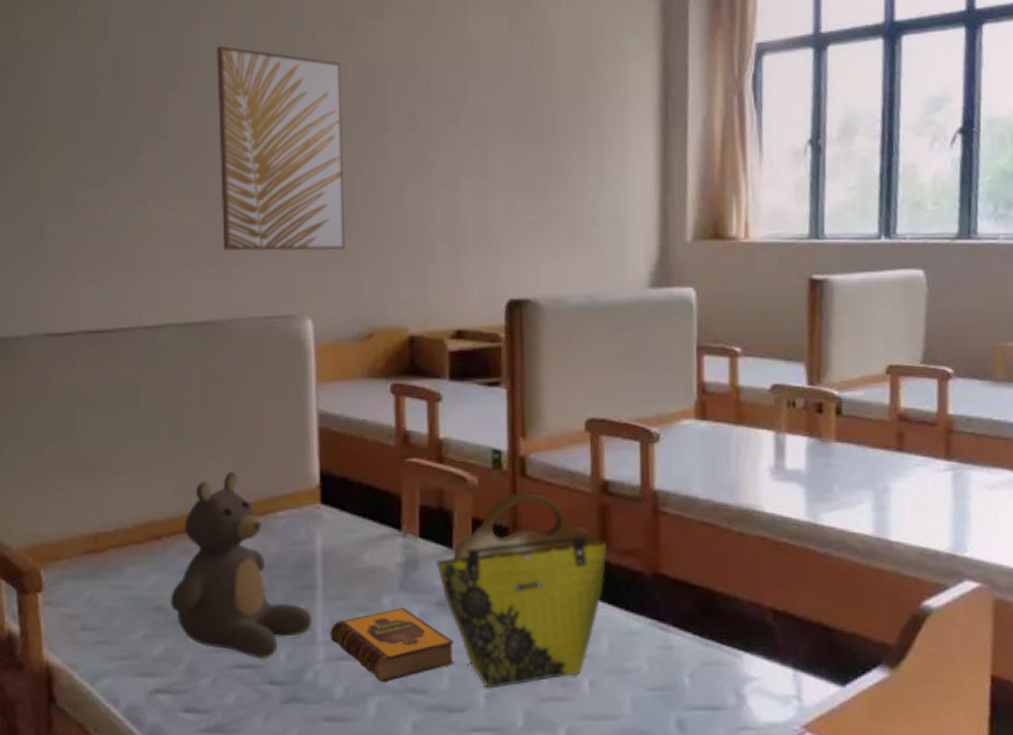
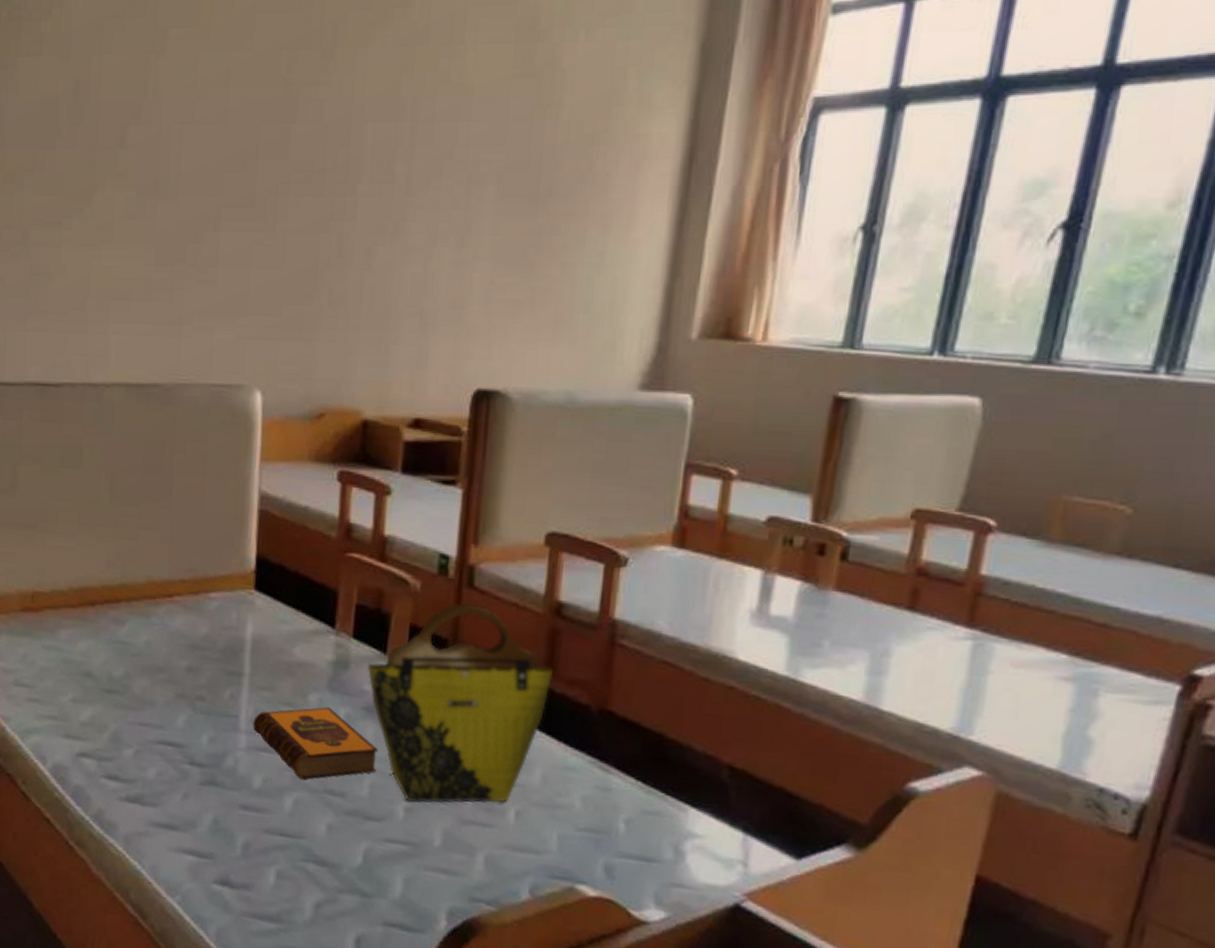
teddy bear: present [169,471,312,660] -> none [99,545,237,739]
wall art: present [217,45,346,252] -> none [174,72,317,318]

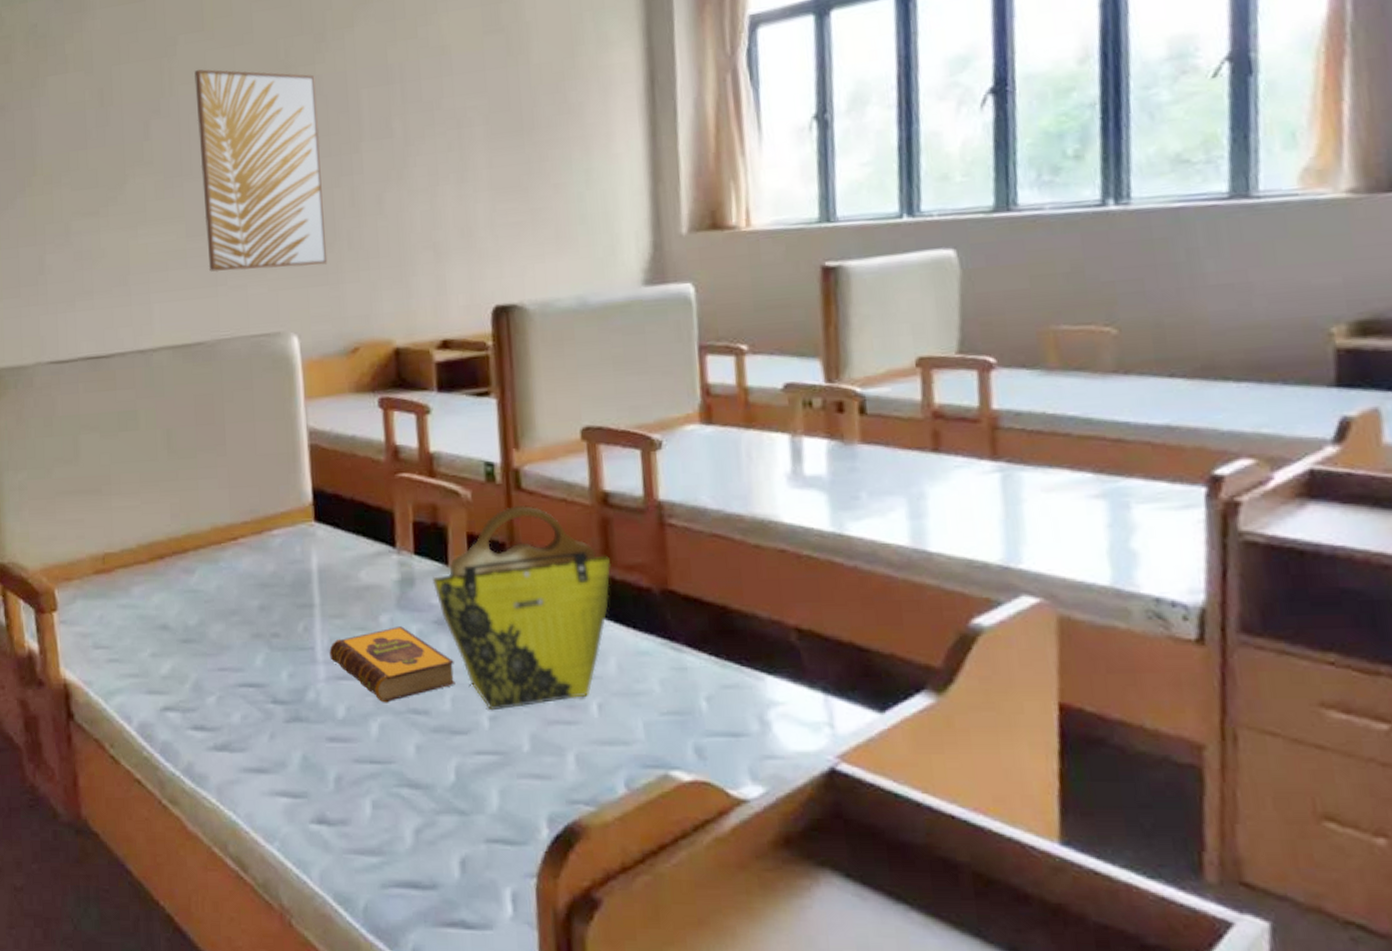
wall art: none [174,72,317,318] -> present [194,69,328,273]

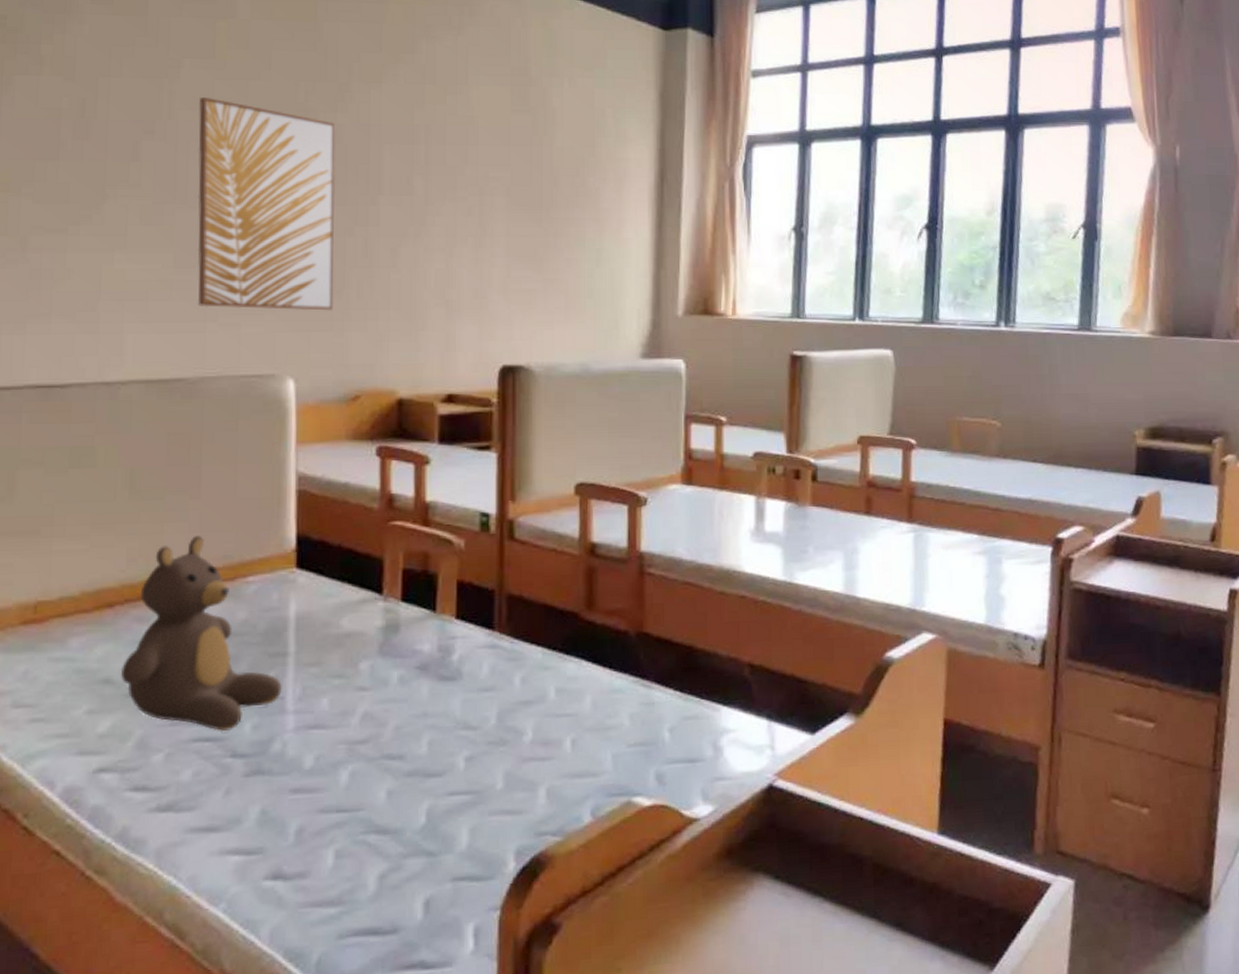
teddy bear: none [174,490,312,679] -> present [120,534,282,732]
hardback book: present [329,626,456,703] -> none [301,673,434,750]
tote bag: present [431,504,610,711] -> none [417,553,592,752]

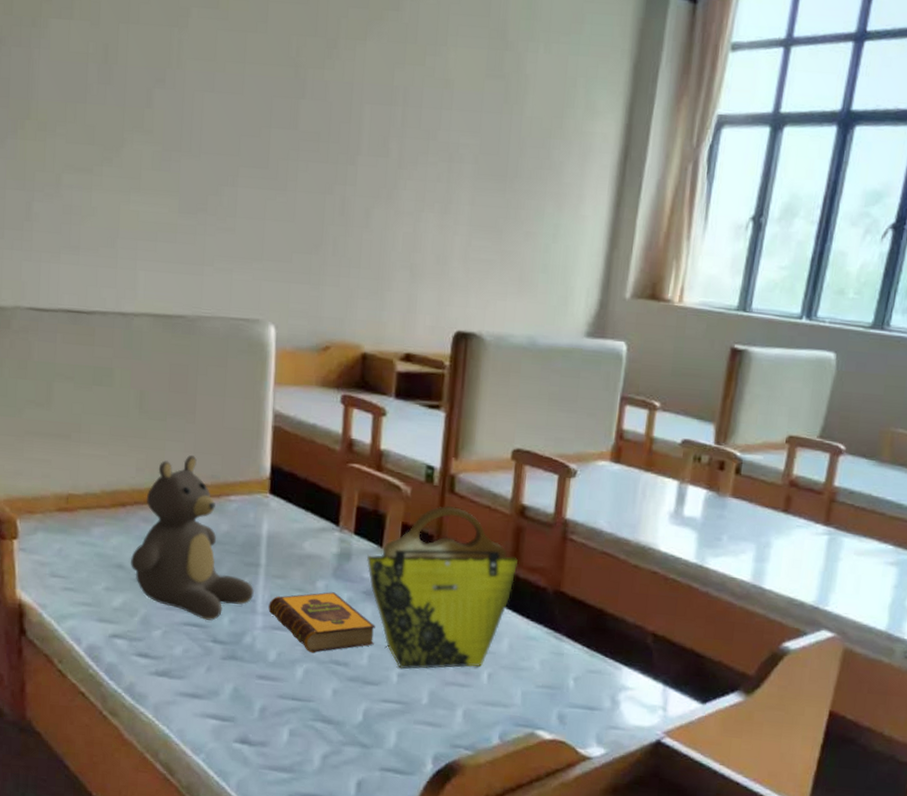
wall art: present [197,96,336,311] -> none [197,47,323,265]
hardback book: none [301,673,434,750] -> present [268,592,375,653]
tote bag: none [417,553,592,752] -> present [366,505,518,670]

